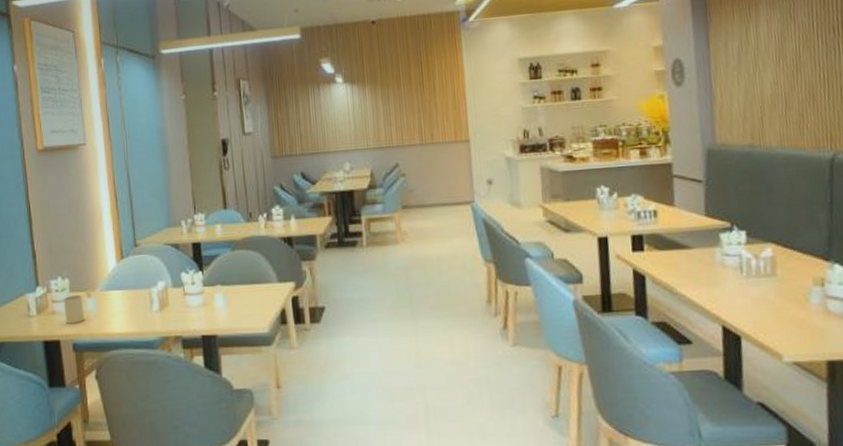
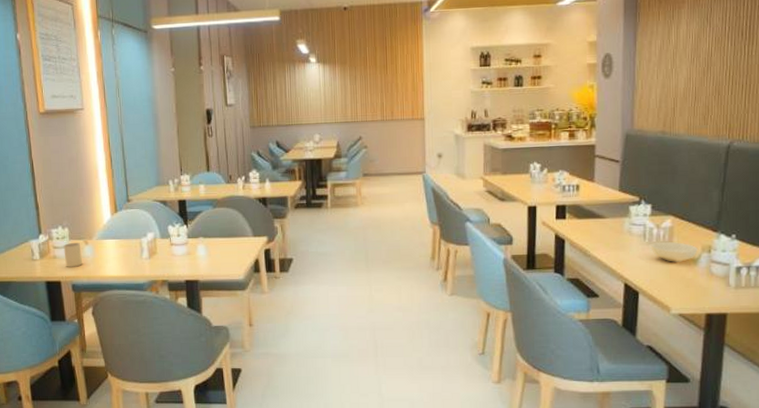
bowl: none [749,274,808,299] -> present [650,241,698,262]

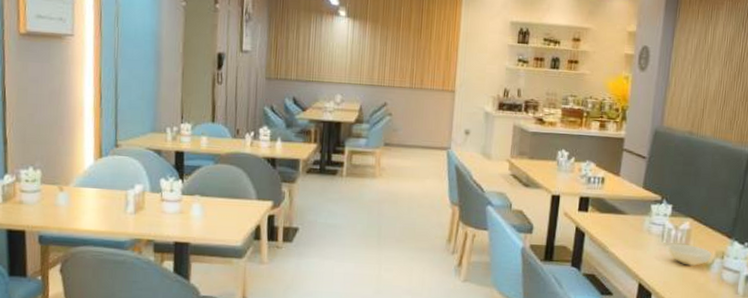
cup: present [63,242,82,267] -> none [32,187,55,216]

